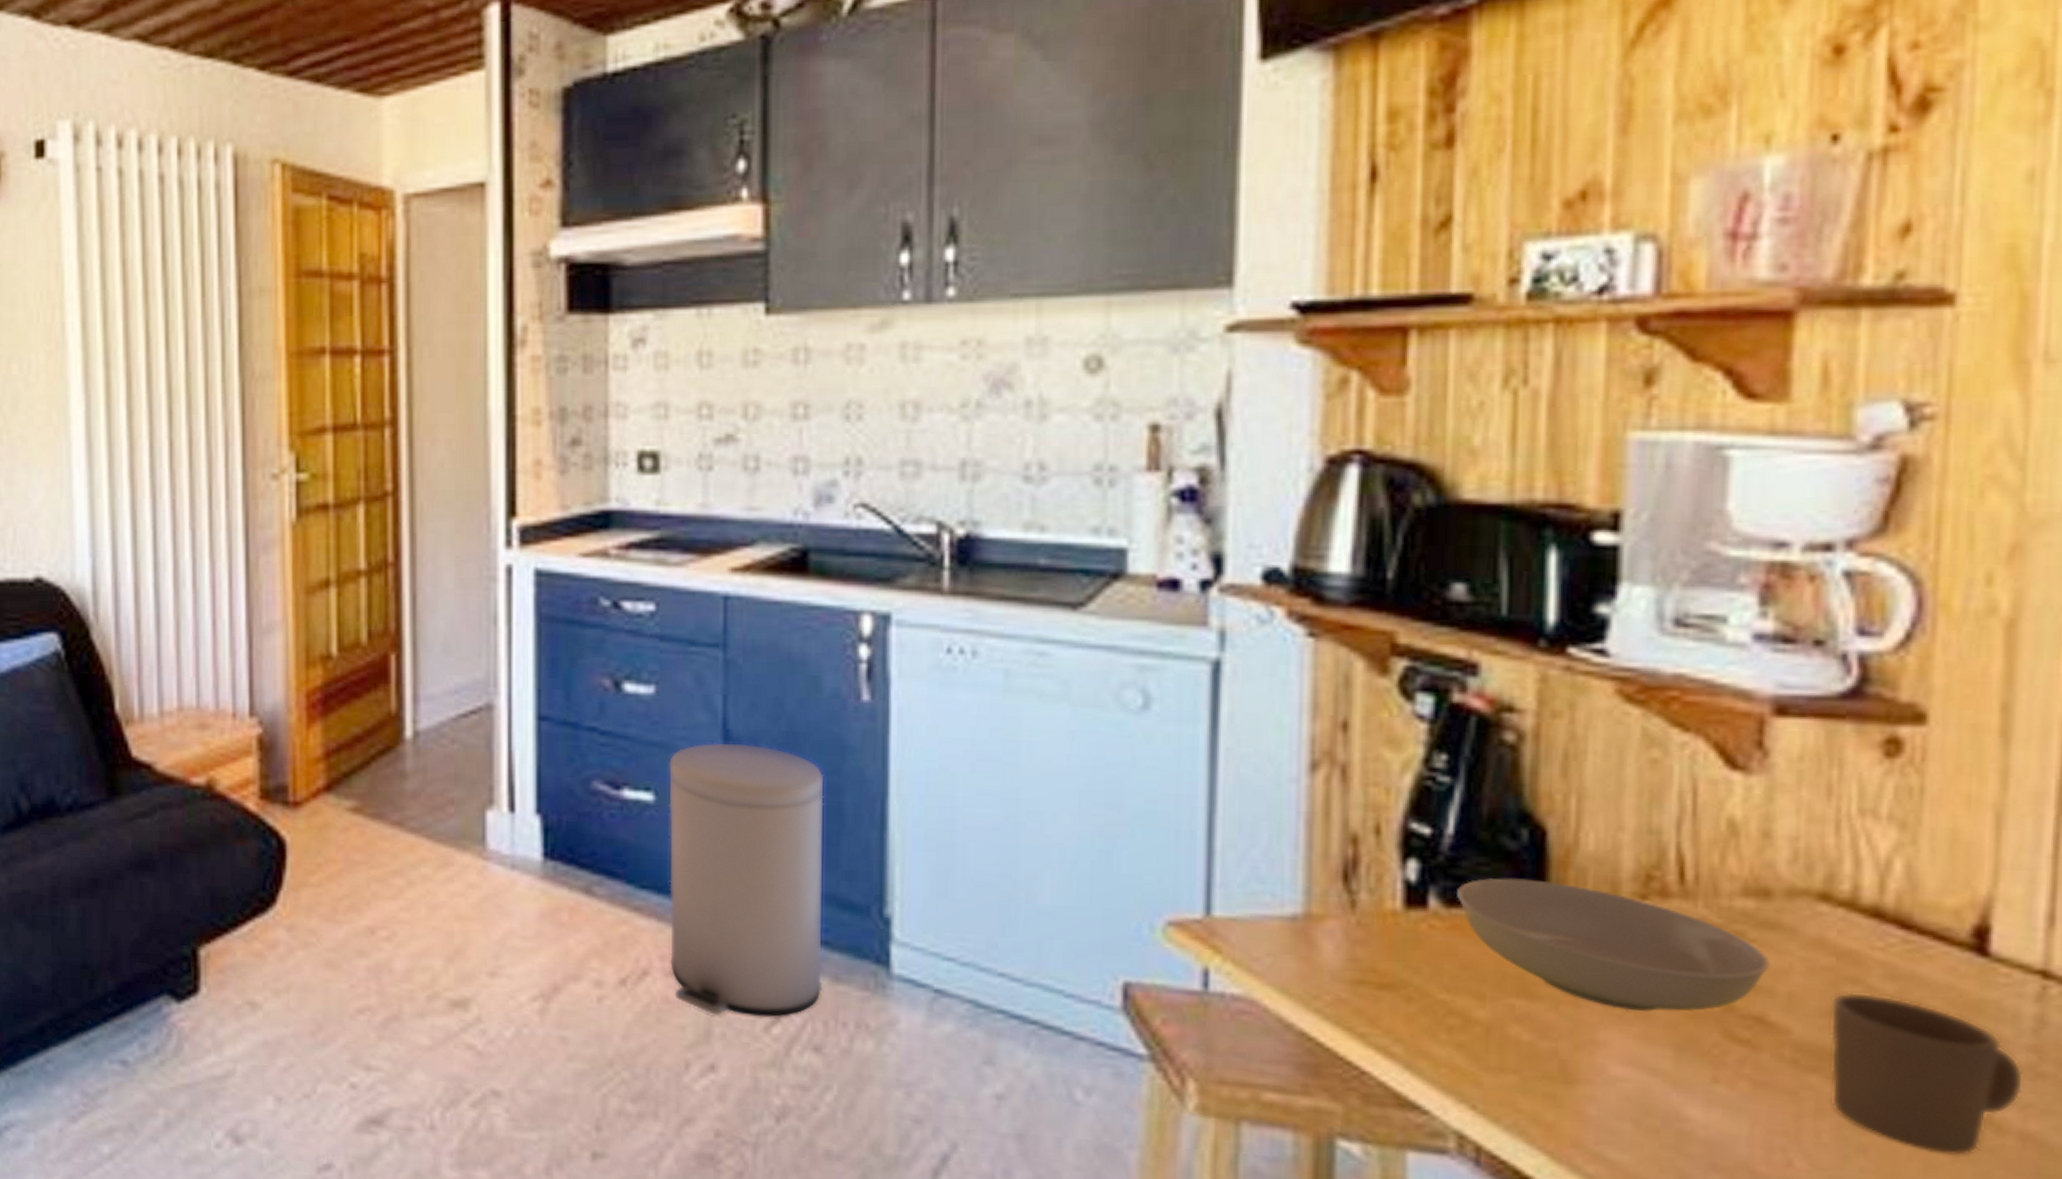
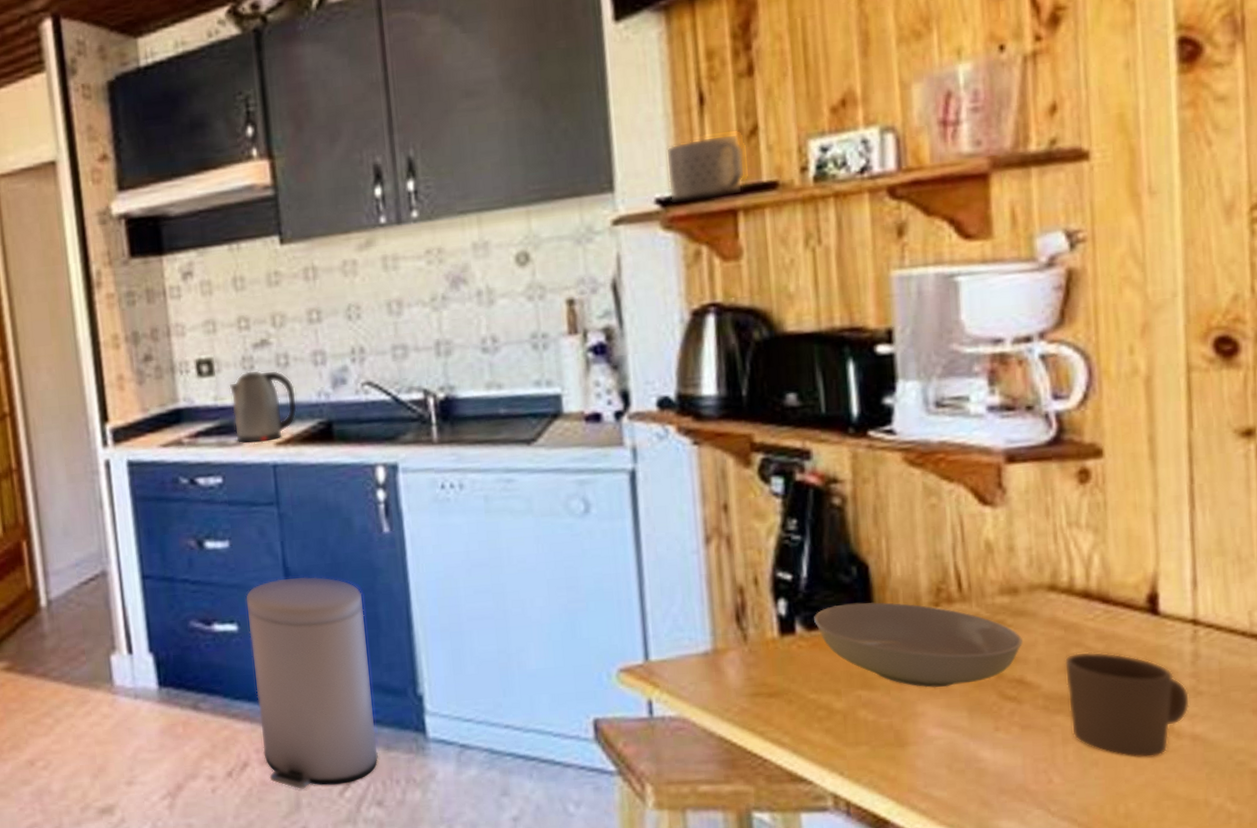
kettle: none [677,471,765,567] -> present [229,370,298,445]
mug: none [1313,224,1427,312] -> present [666,134,745,205]

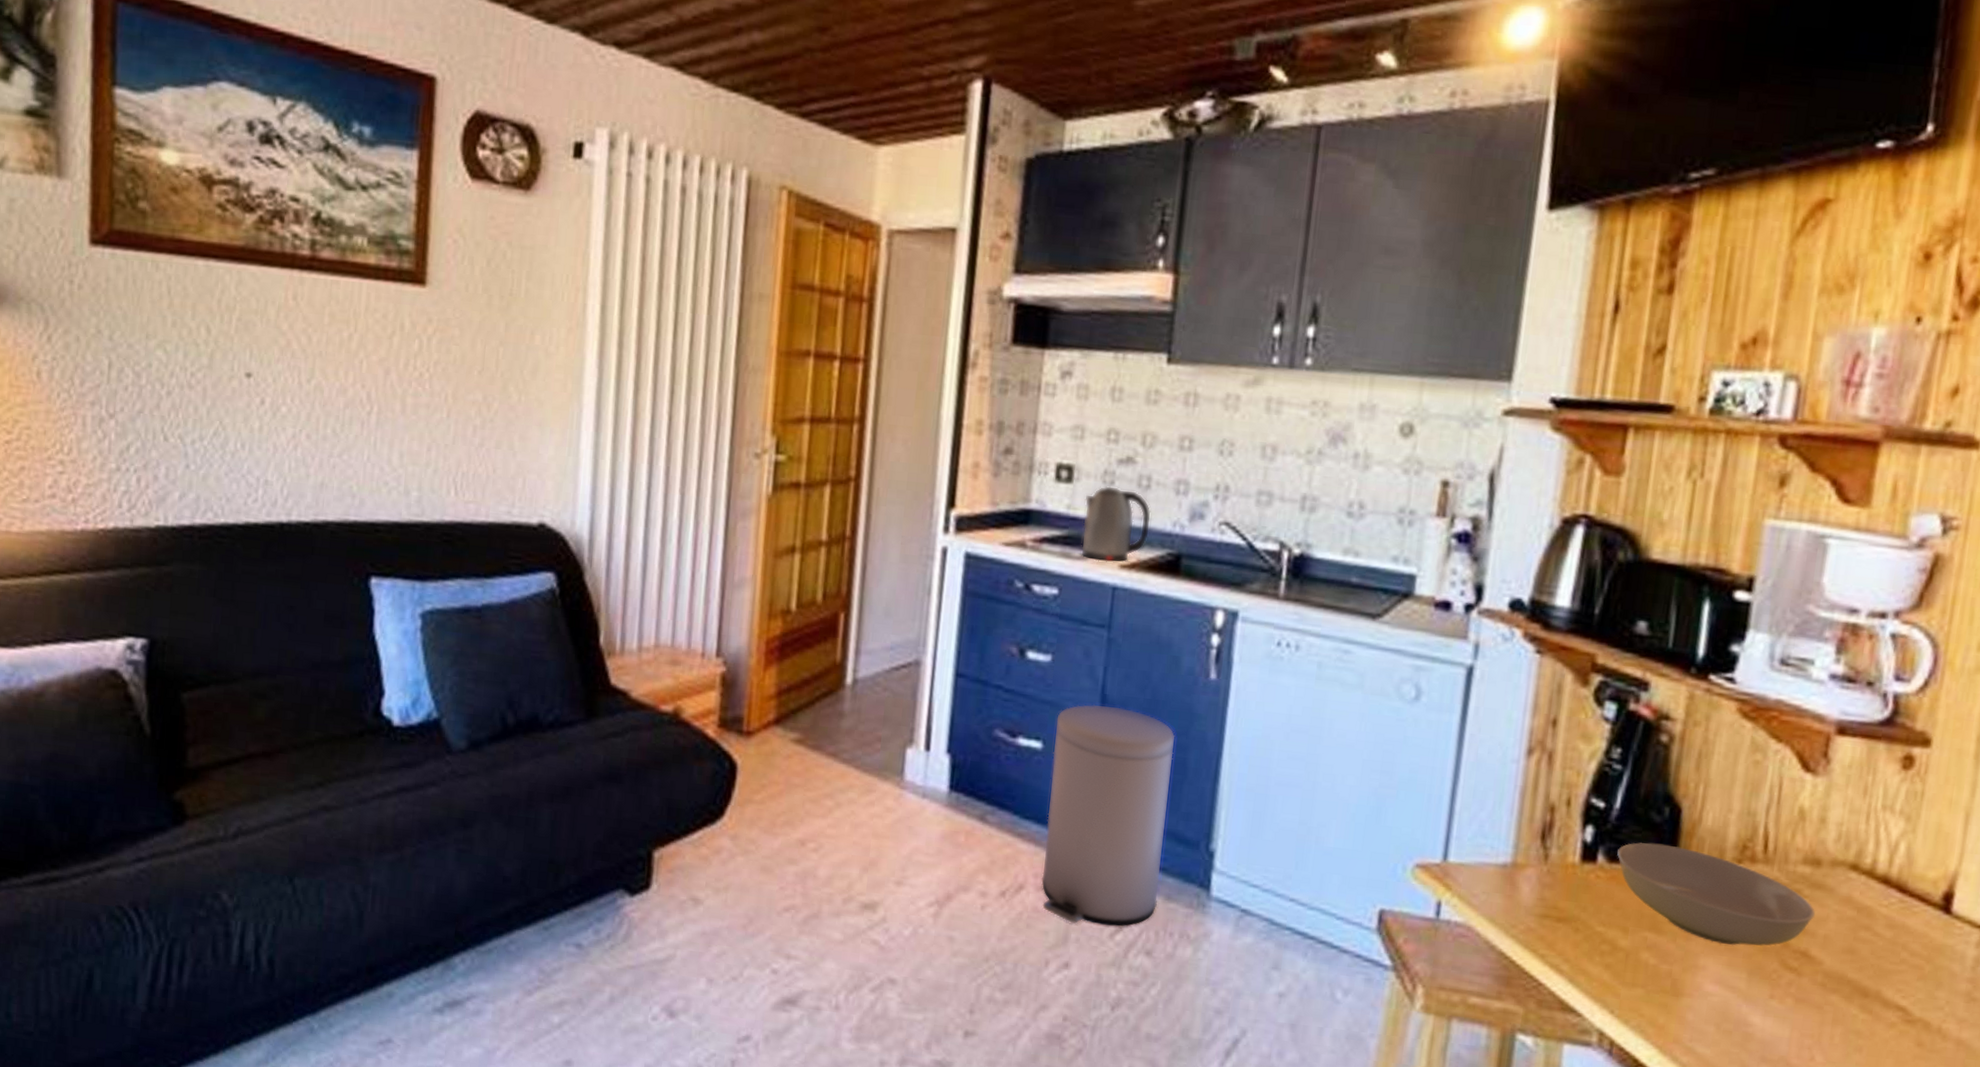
mug: present [666,134,745,205] -> none [1565,346,1648,412]
mug: present [1064,652,1191,757] -> none [1843,936,1964,1054]

